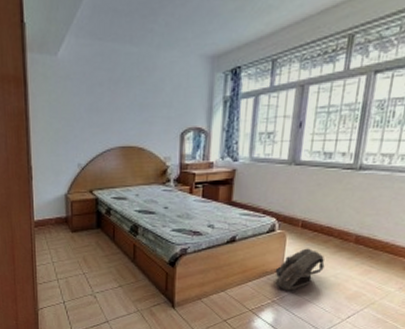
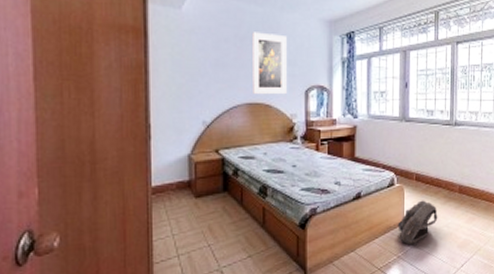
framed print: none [126,74,163,137] -> present [253,32,287,94]

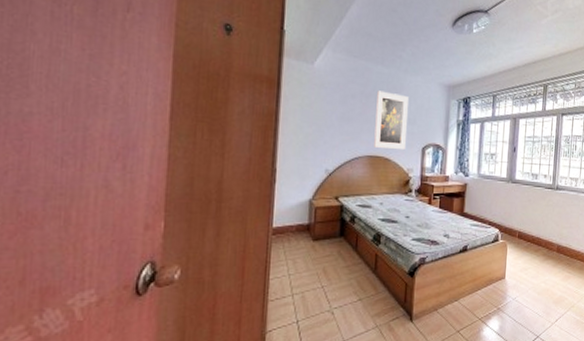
backpack: present [398,200,438,245] -> none [499,257,537,298]

